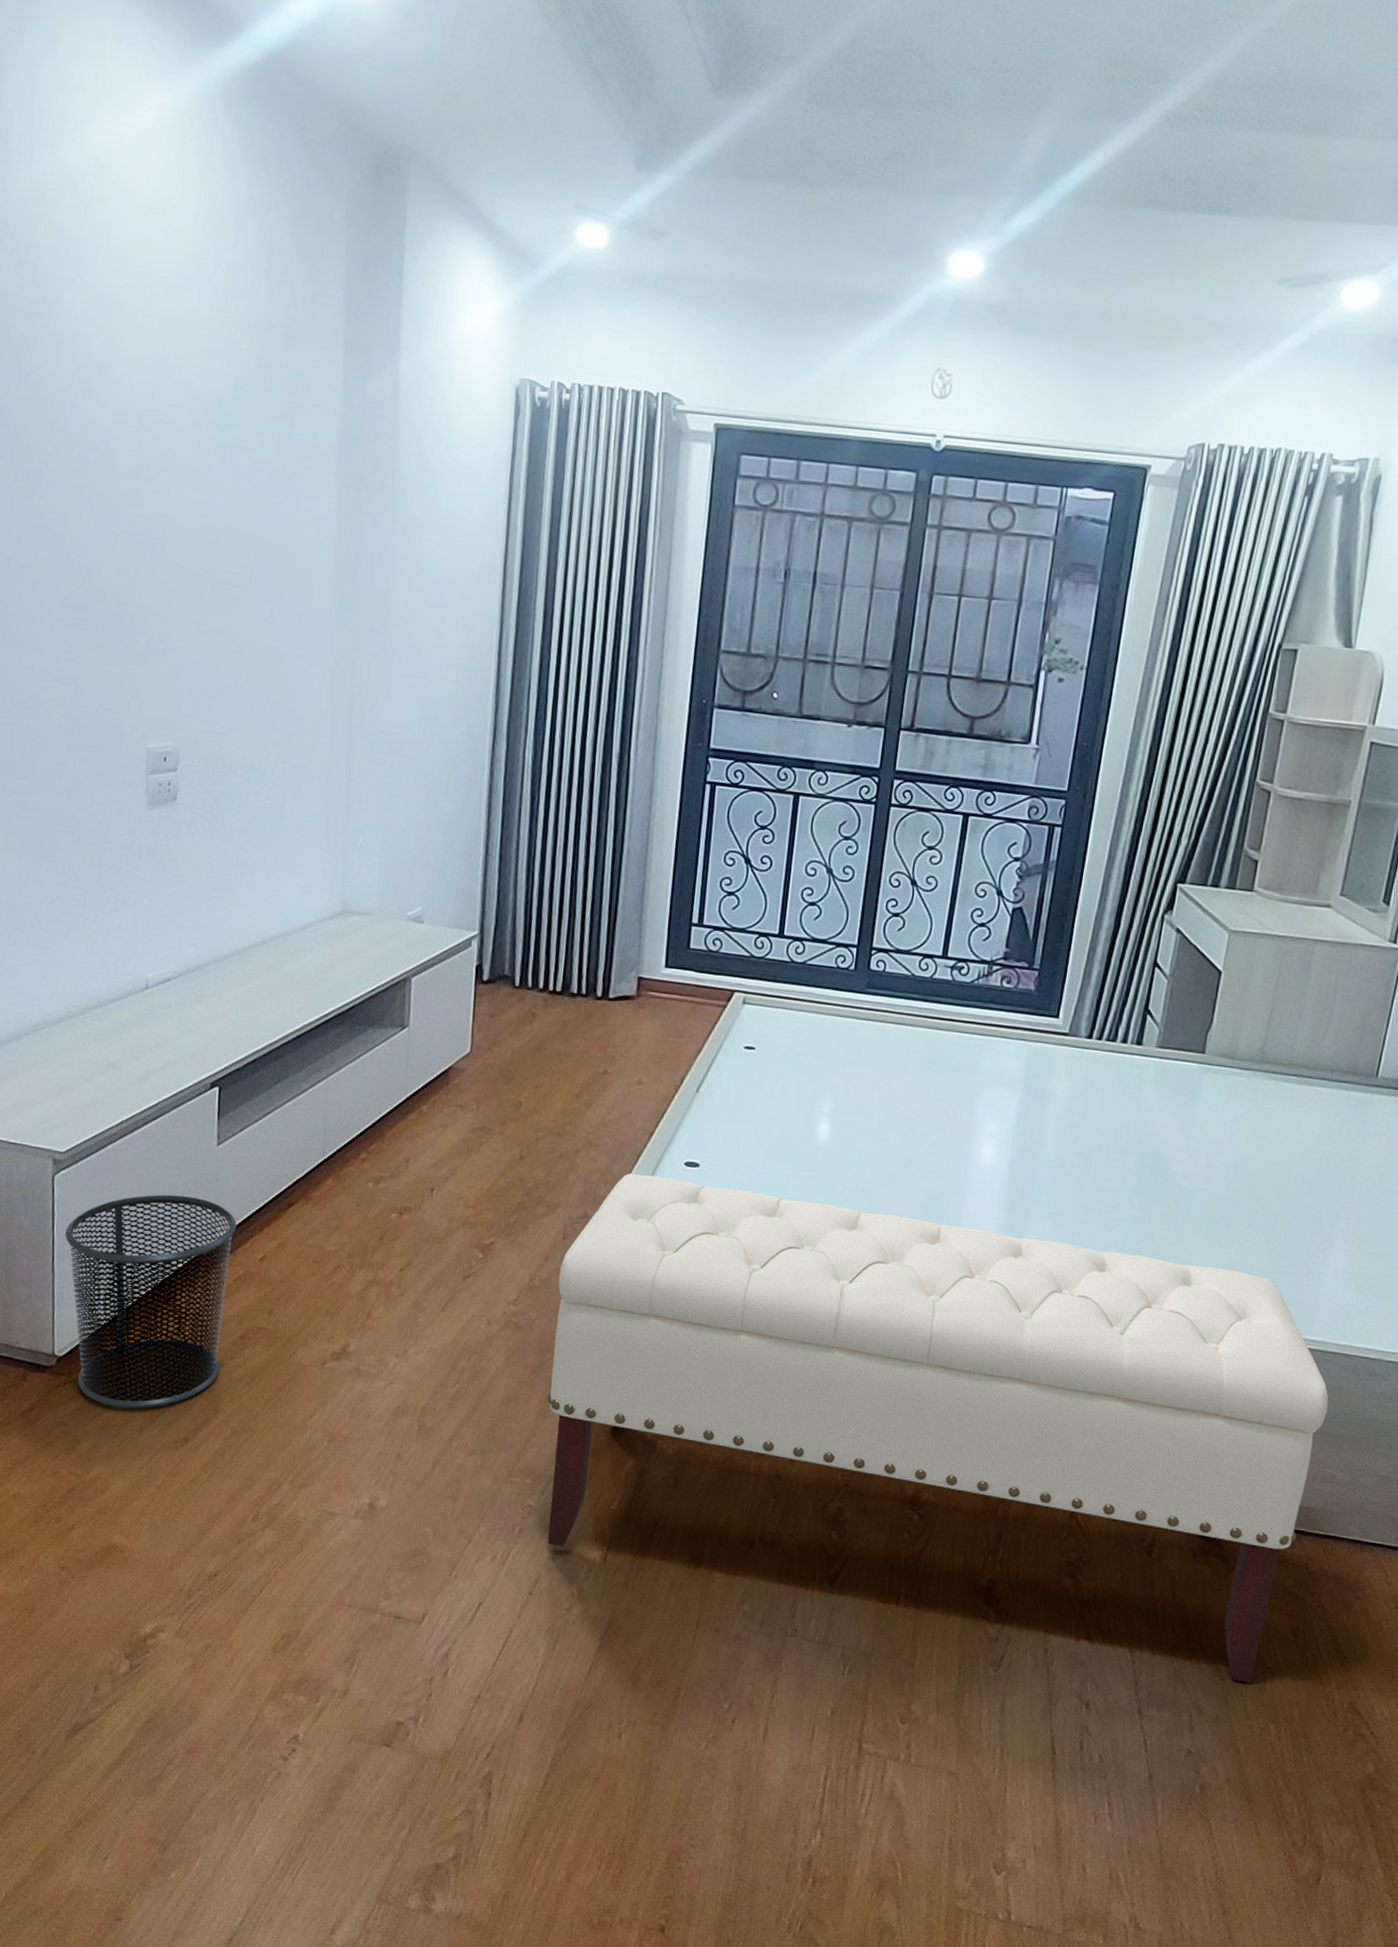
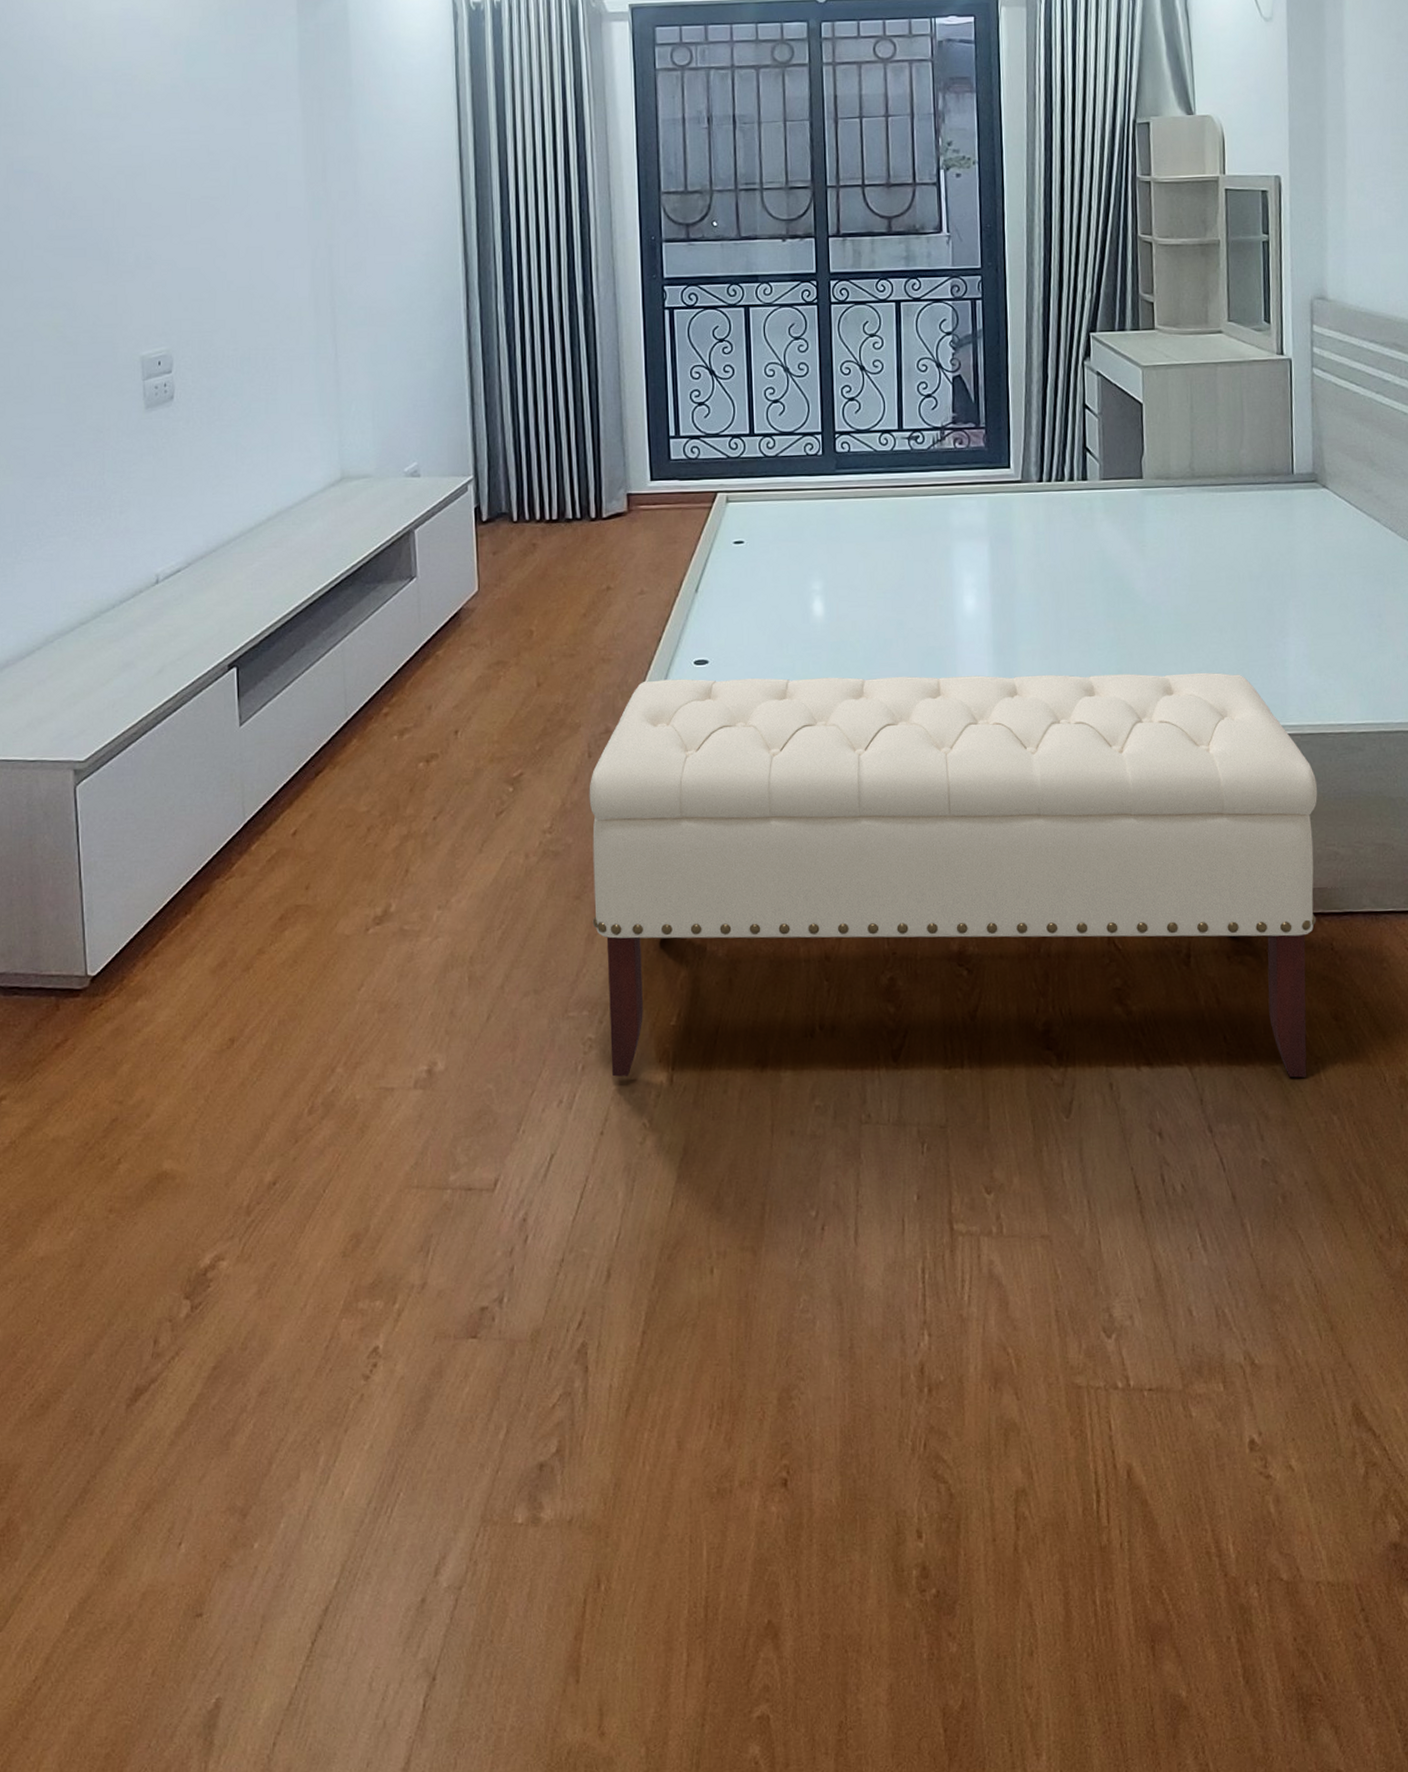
waste bin: present [65,1194,237,1409] -> none [91,783,266,1020]

